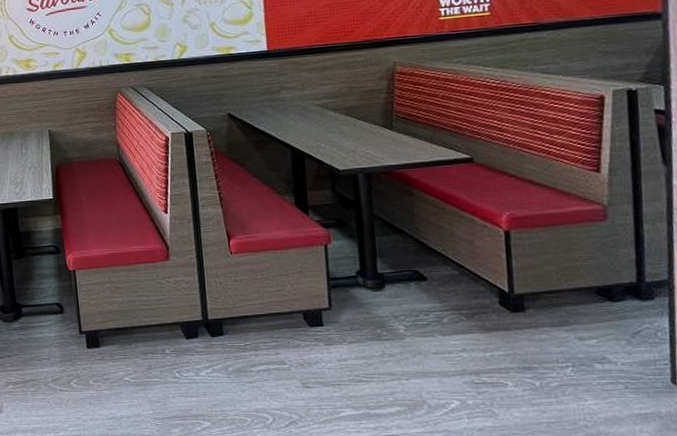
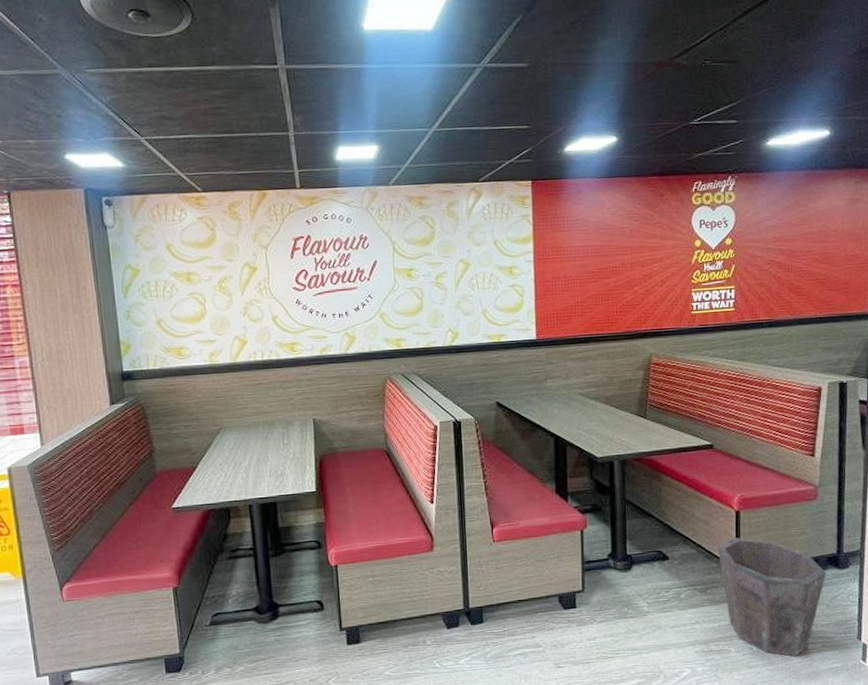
waste bin: none [484,259,625,398] -> present [717,537,826,657]

